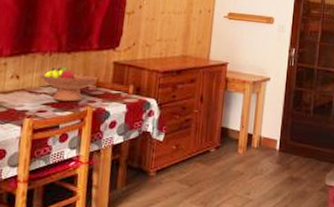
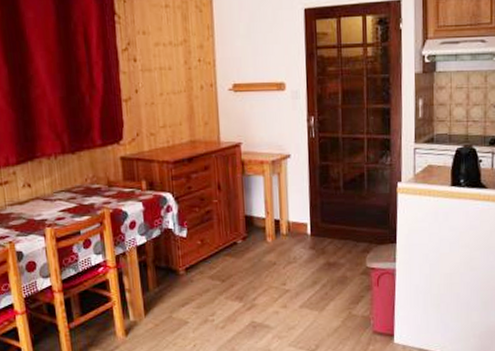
fruit bowl: present [39,67,98,102] -> none [49,169,109,206]

